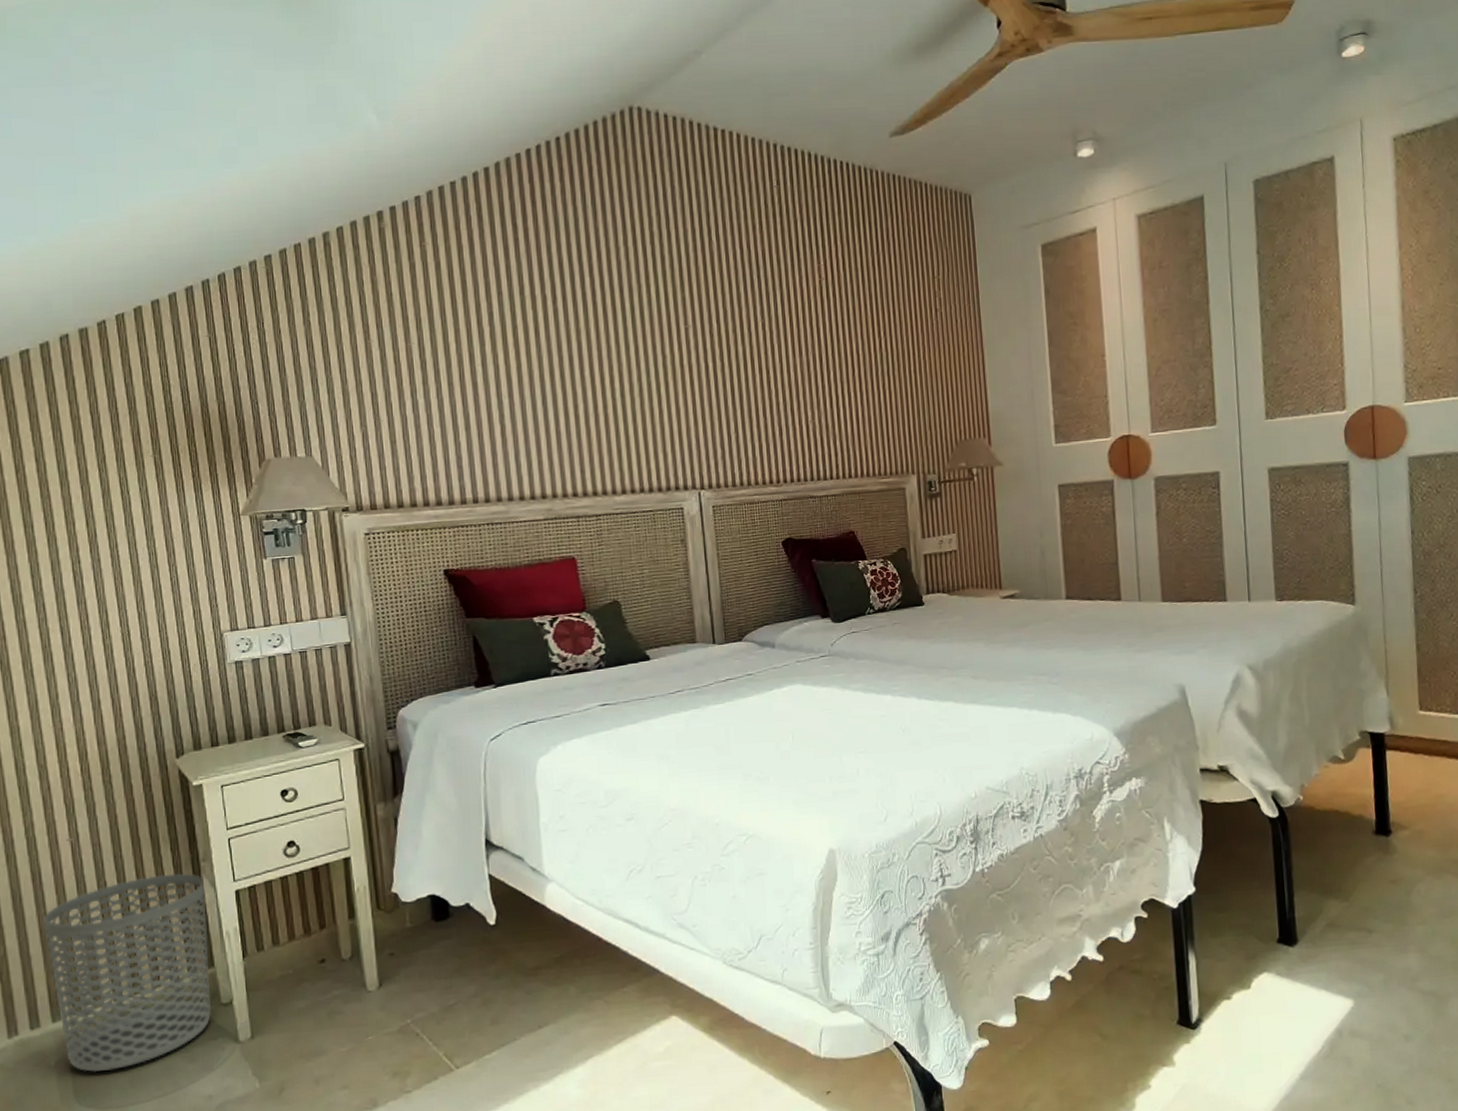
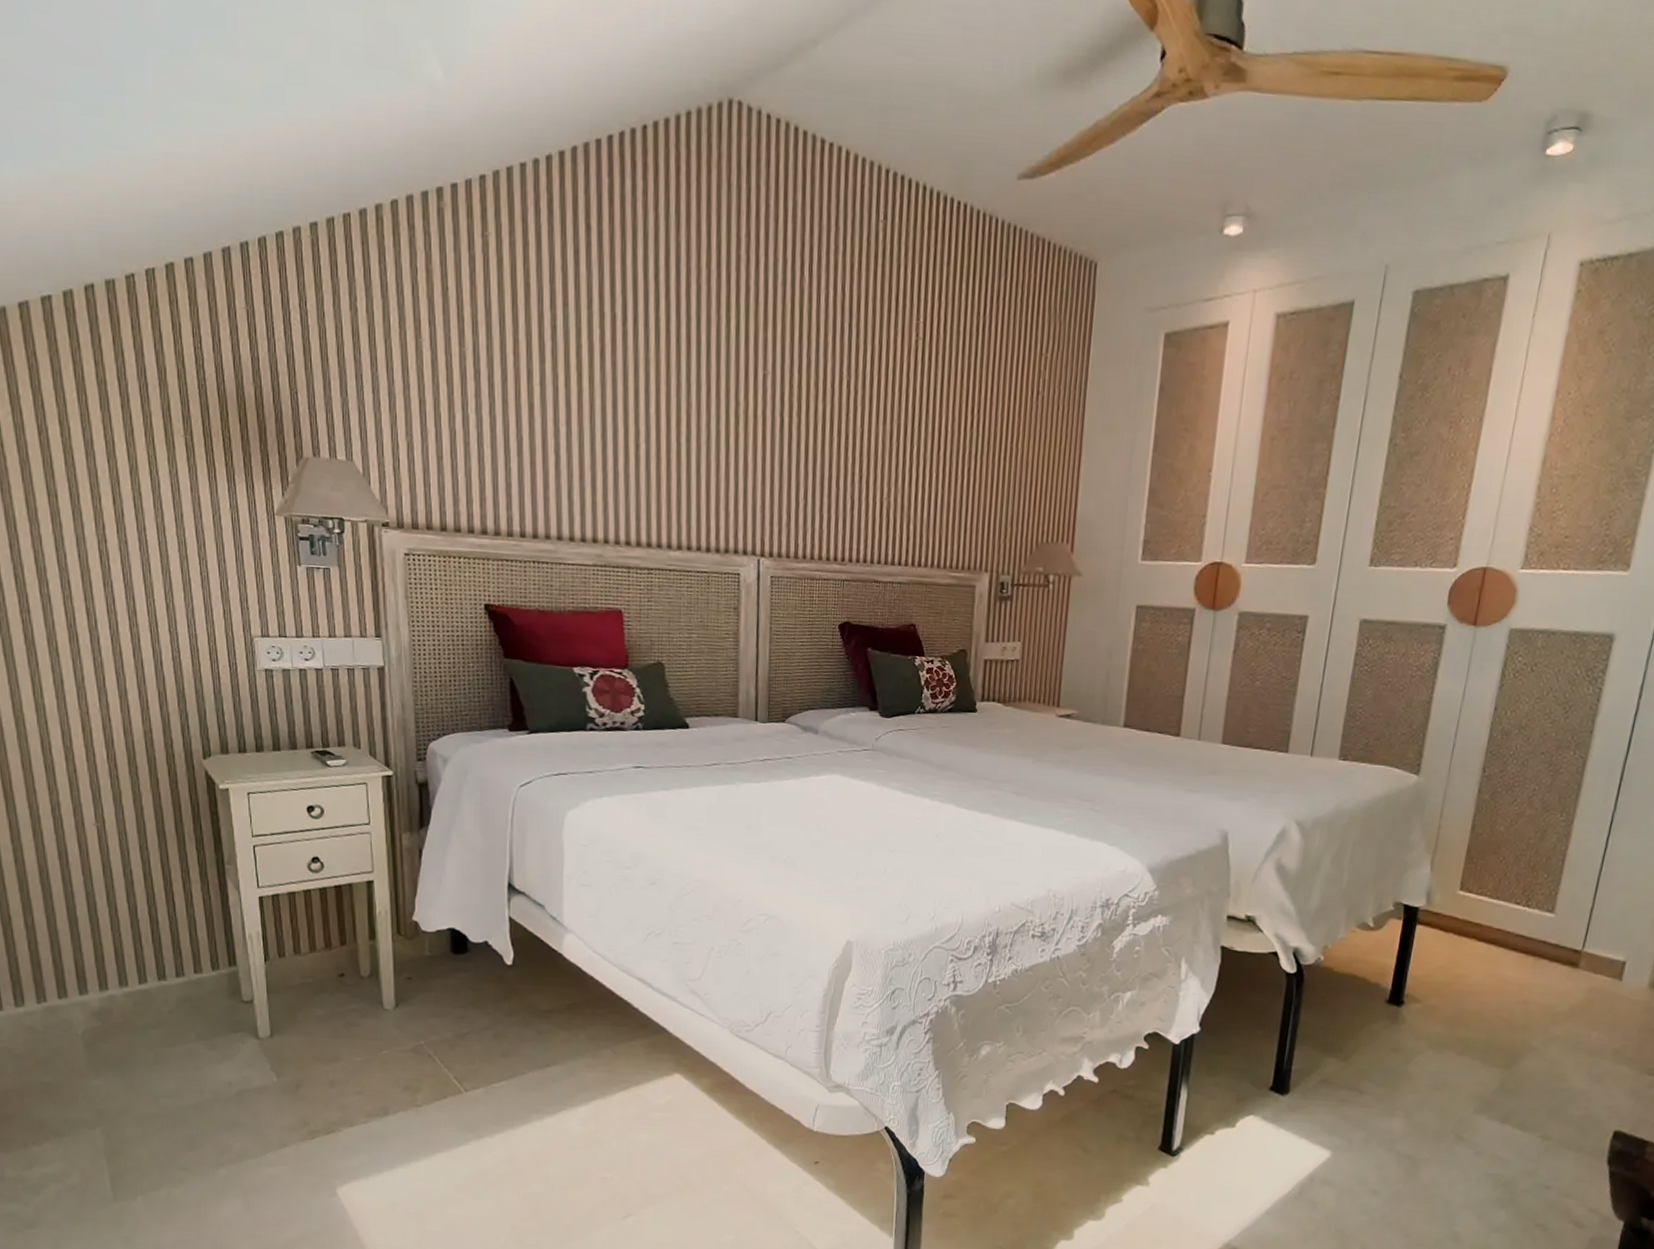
waste bin: present [44,873,212,1073] -> none [70,871,233,1047]

